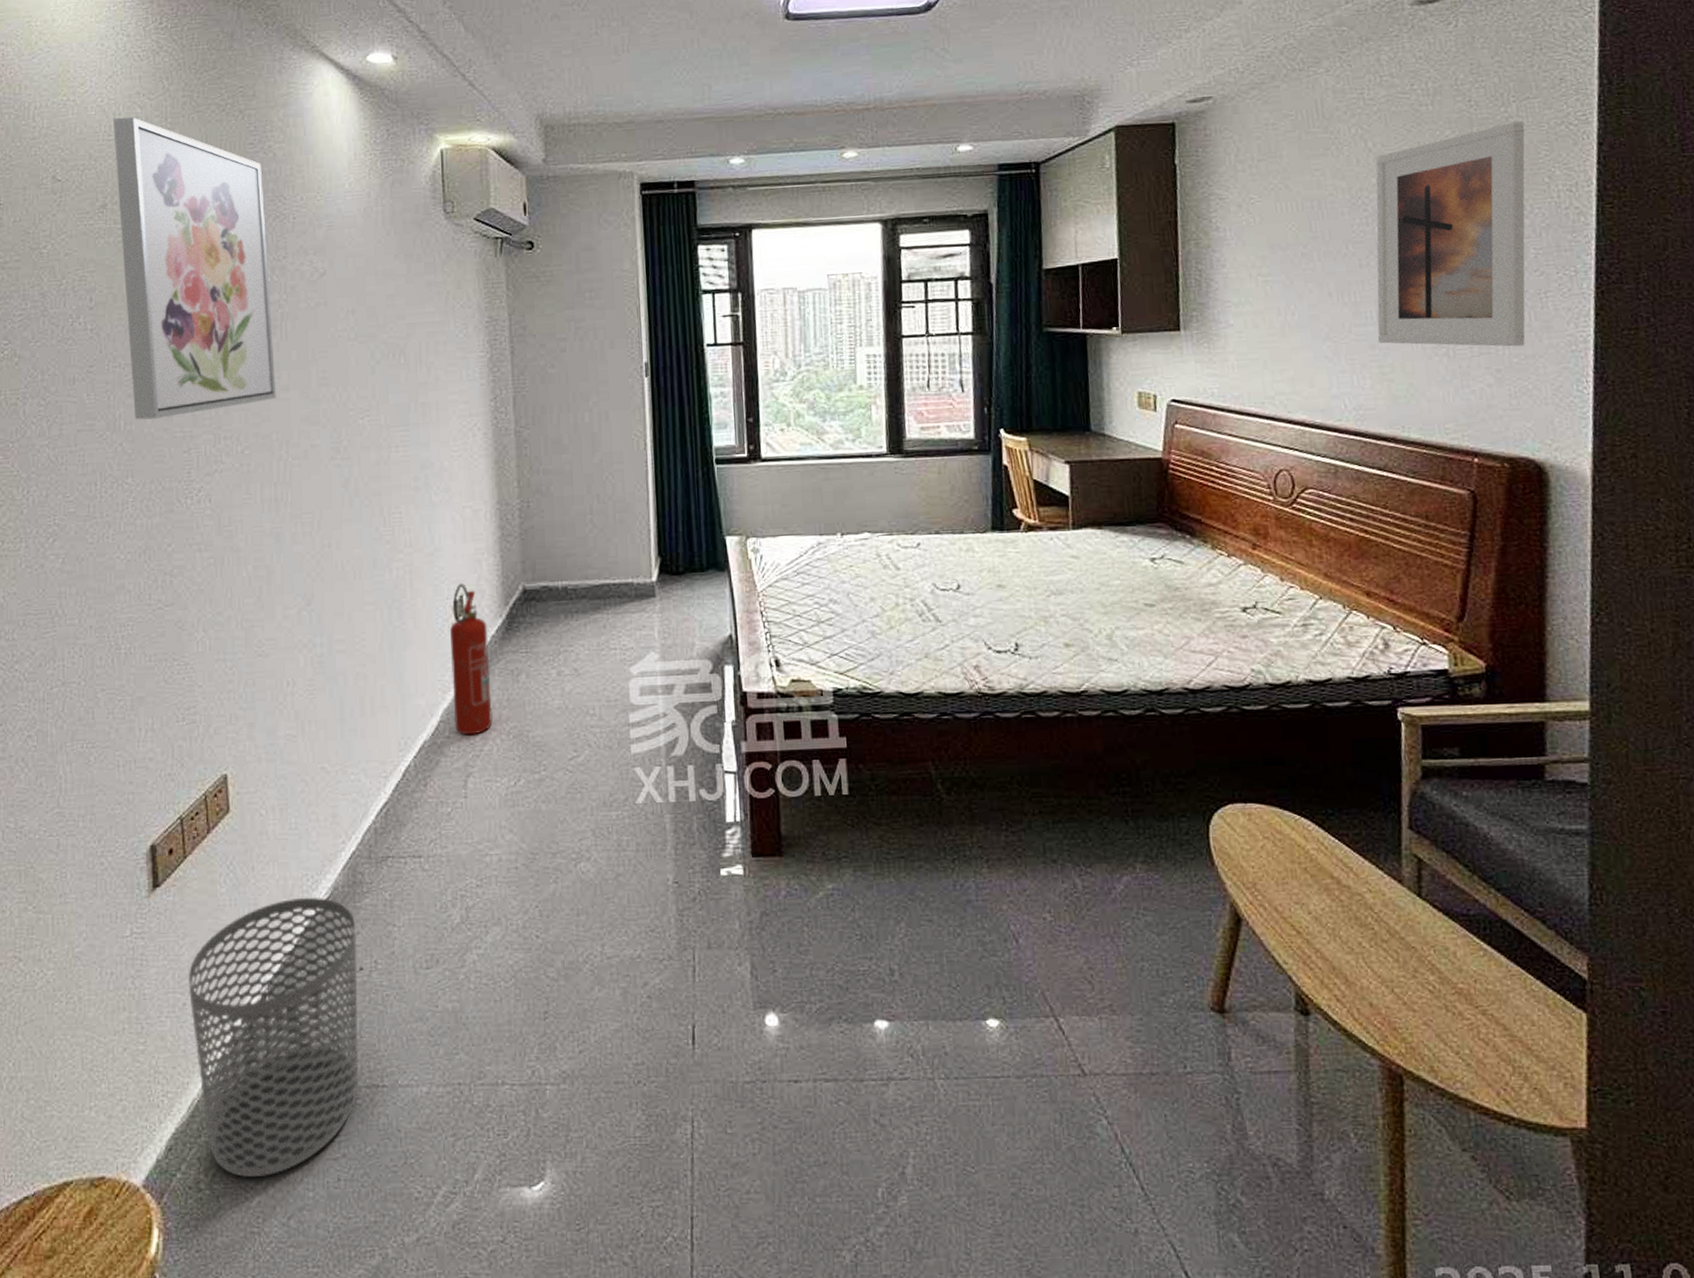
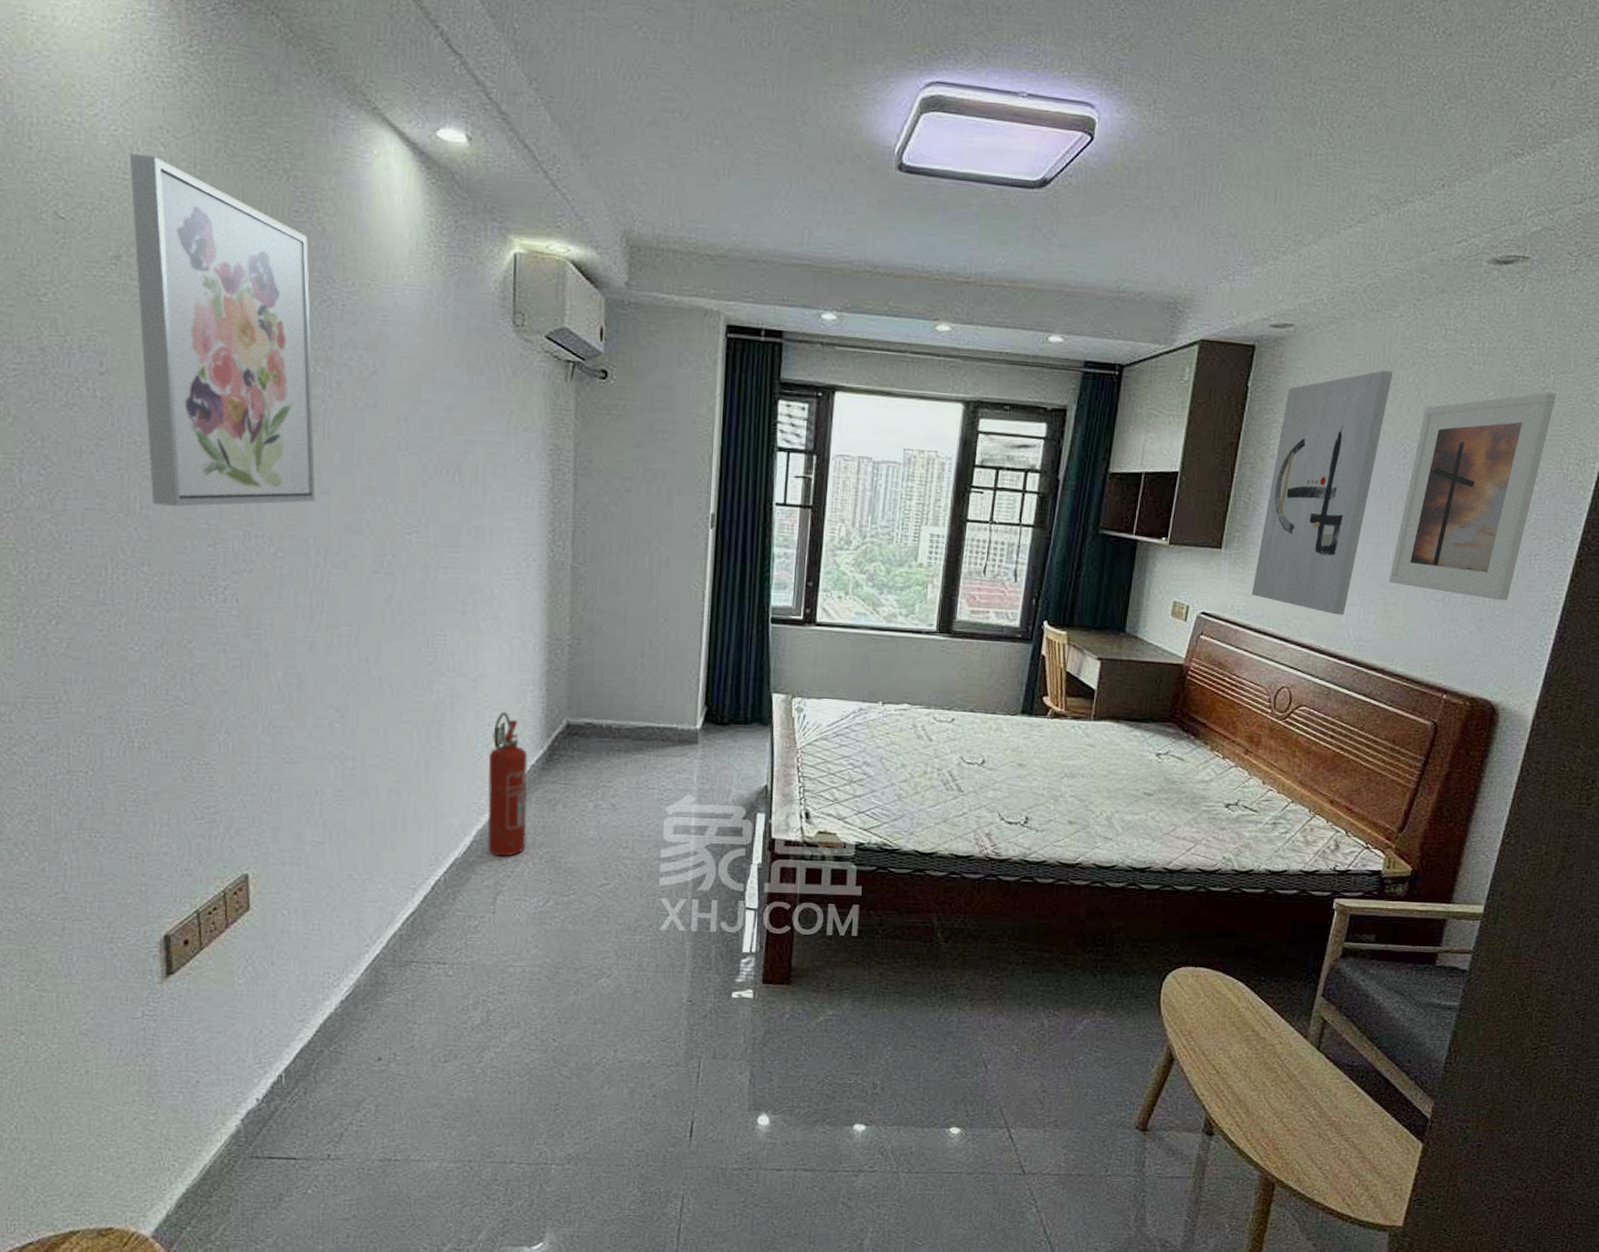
waste bin: present [188,896,359,1178] -> none [202,992,377,1233]
wall art: none [1219,126,1335,385] -> present [1251,370,1393,615]

